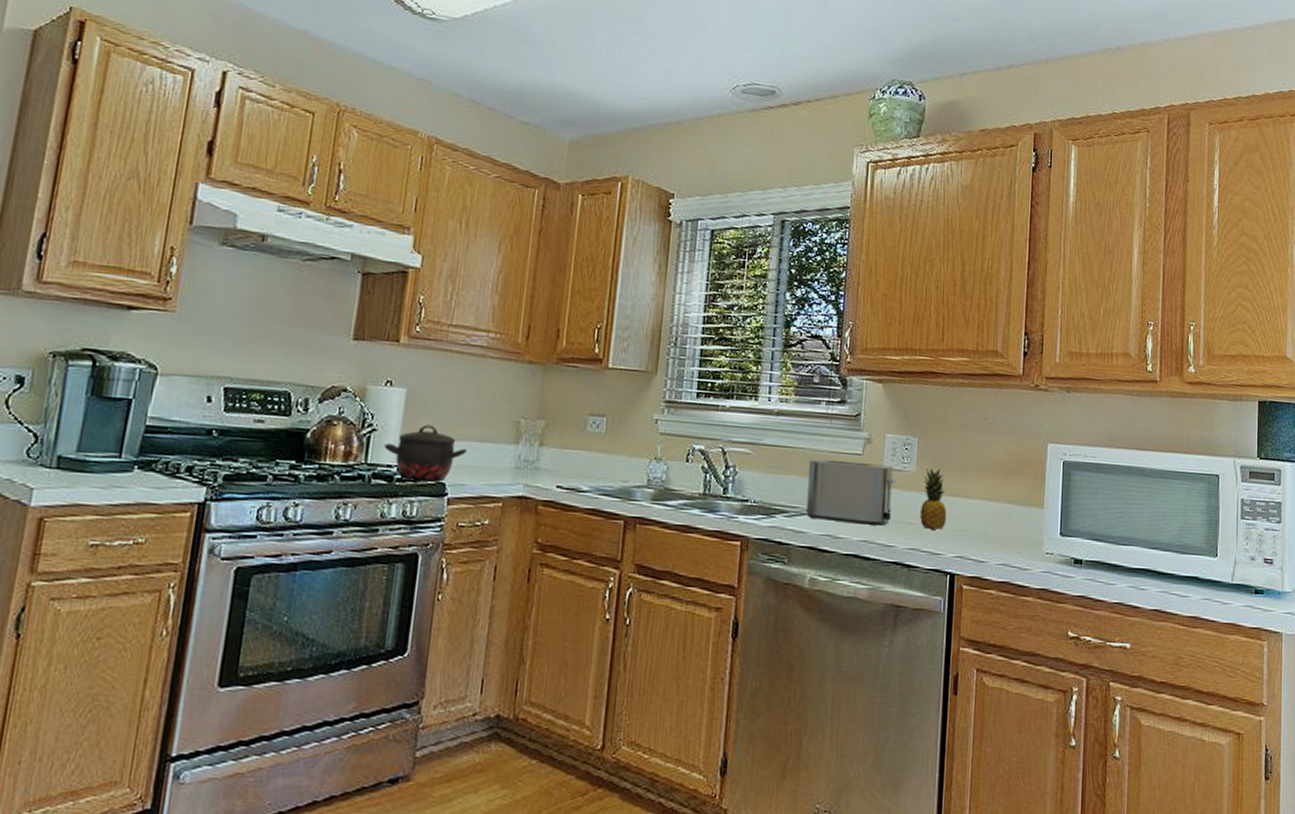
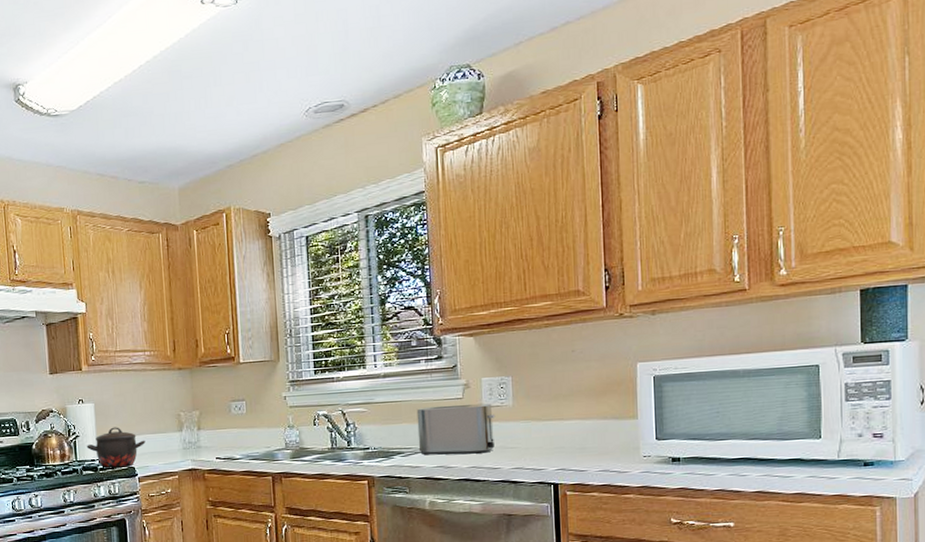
fruit: present [920,468,947,530] -> none [521,399,546,450]

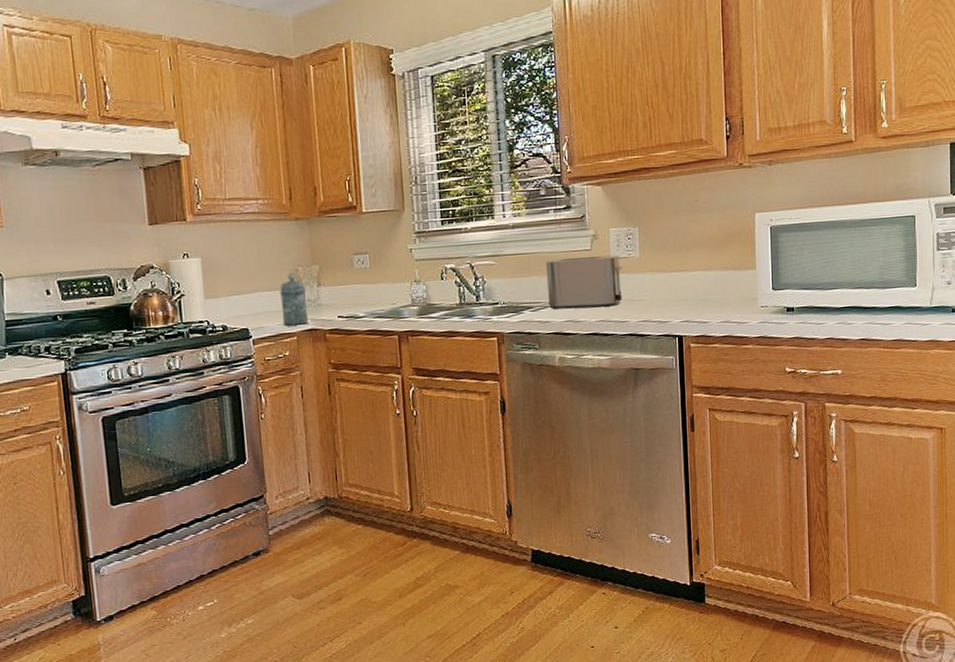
cooking pot: present [86,427,146,469] -> none [193,284,260,332]
canister: none [162,418,188,466] -> present [279,273,308,326]

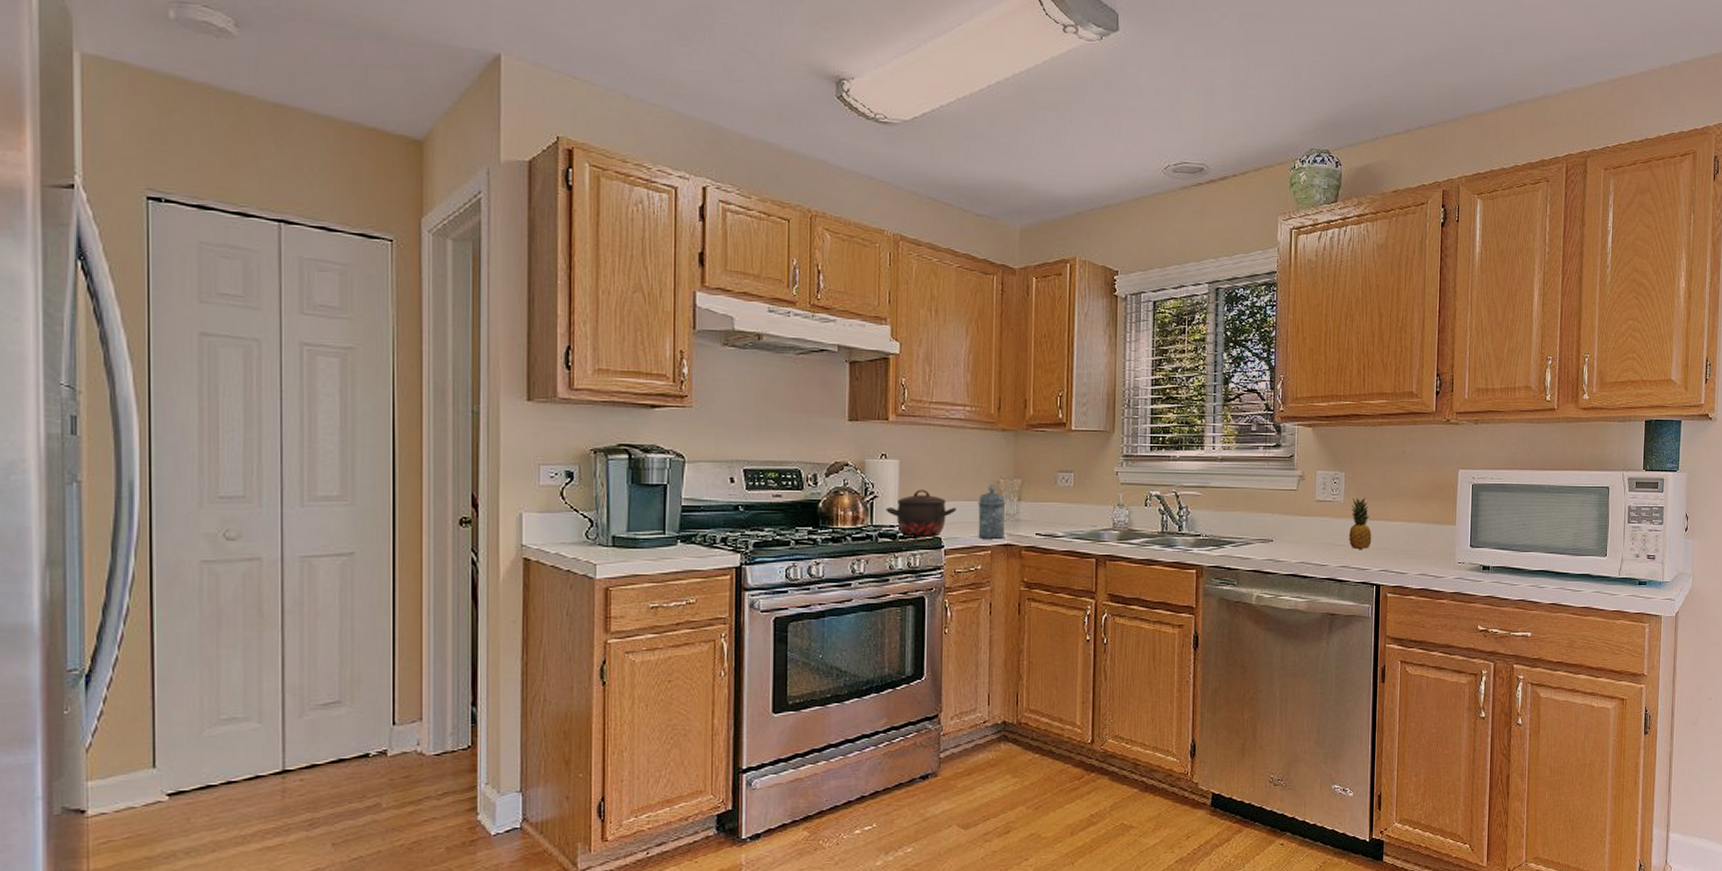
cooking pot: none [193,284,260,332] -> present [885,489,957,538]
toaster: present [545,255,623,310] -> none [1250,496,1327,550]
fruit: none [647,250,671,303] -> present [1349,497,1372,549]

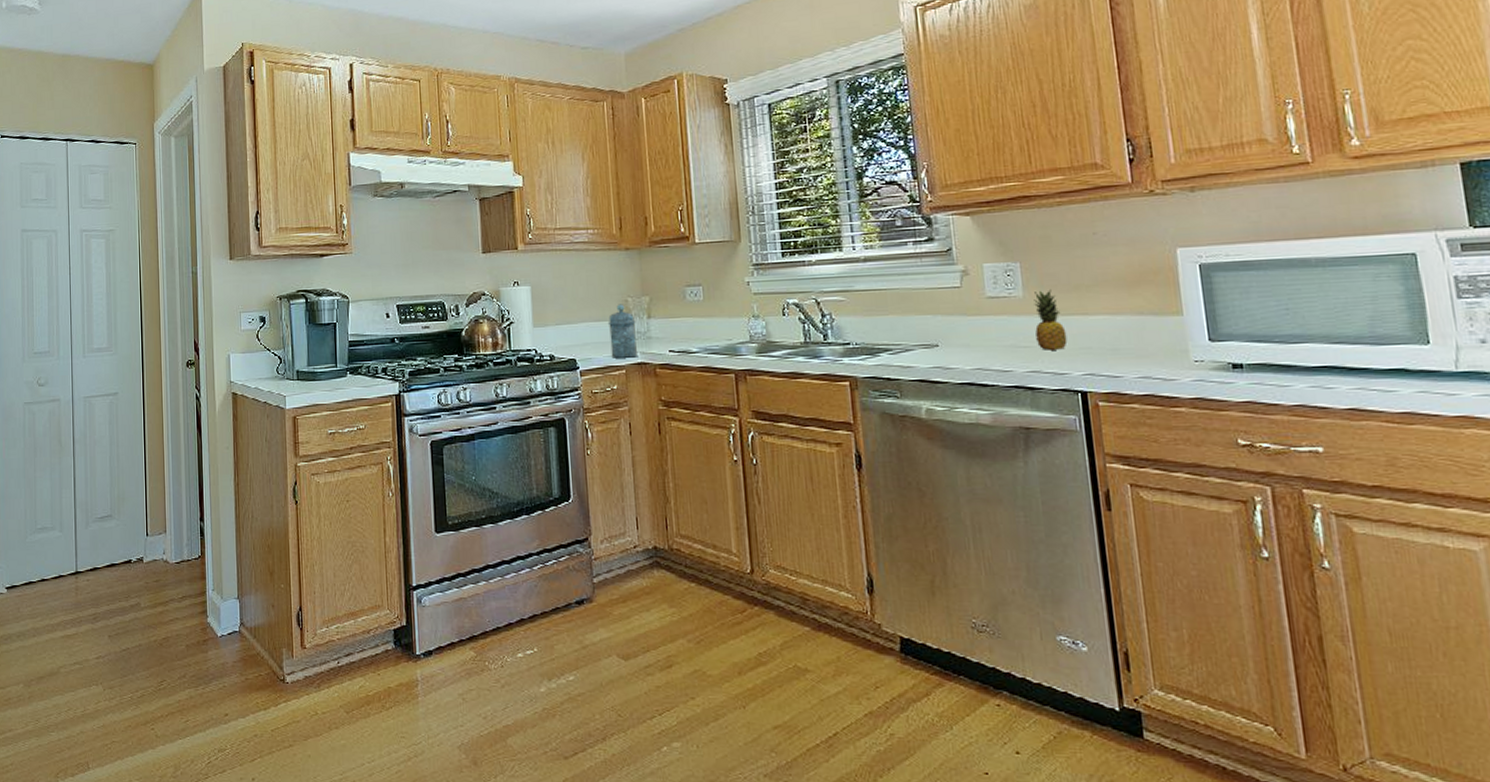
cooking pot: present [885,489,957,538] -> none [521,313,588,361]

